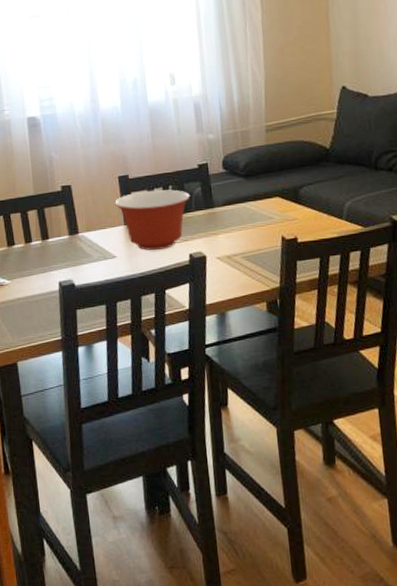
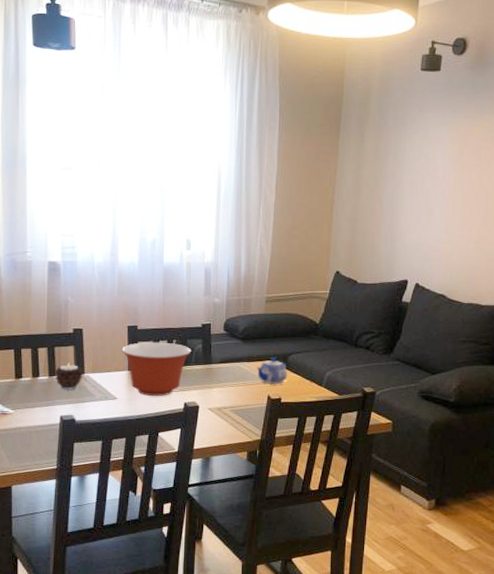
candle: none [47,223,78,253] -> present [55,362,84,390]
teapot: none [264,192,302,223] -> present [256,357,288,384]

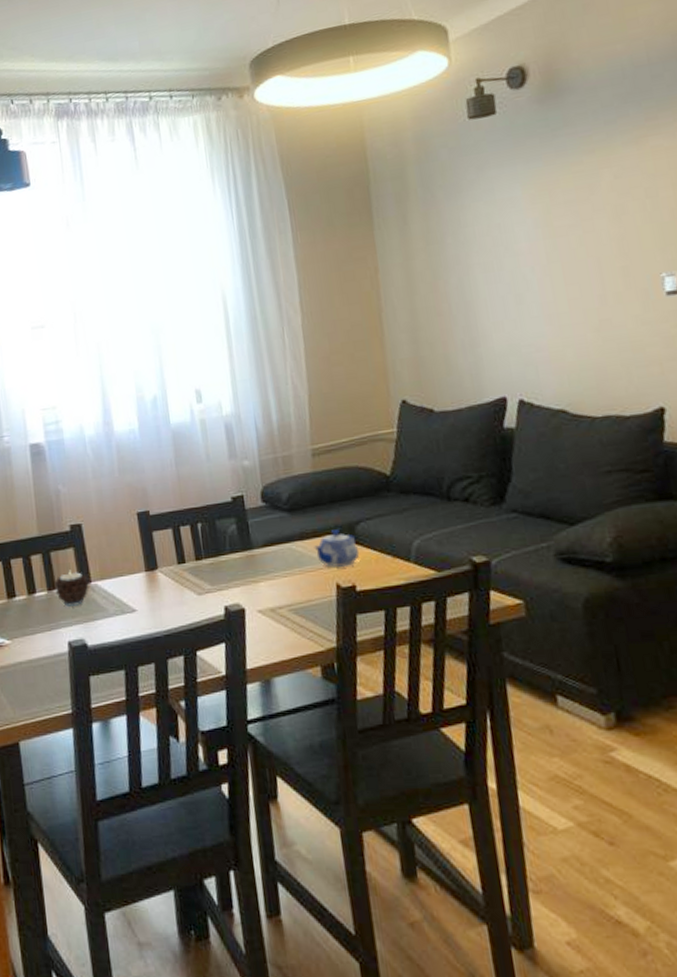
mixing bowl: present [122,342,191,396] -> none [133,528,224,602]

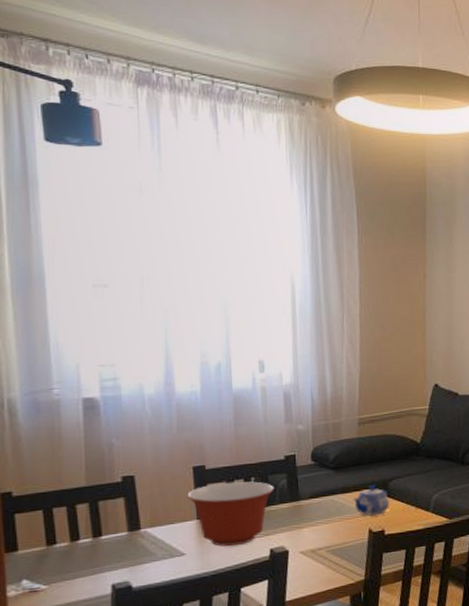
candle: present [54,570,90,607] -> none [101,518,139,552]
mixing bowl: none [133,528,224,602] -> present [187,481,274,546]

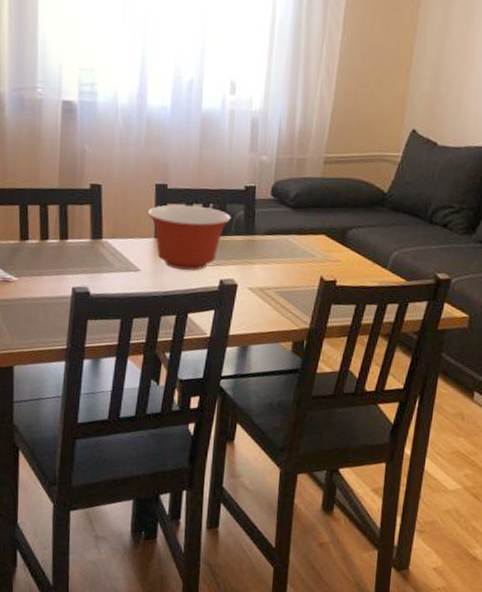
teapot: present [353,485,390,516] -> none [308,231,346,264]

